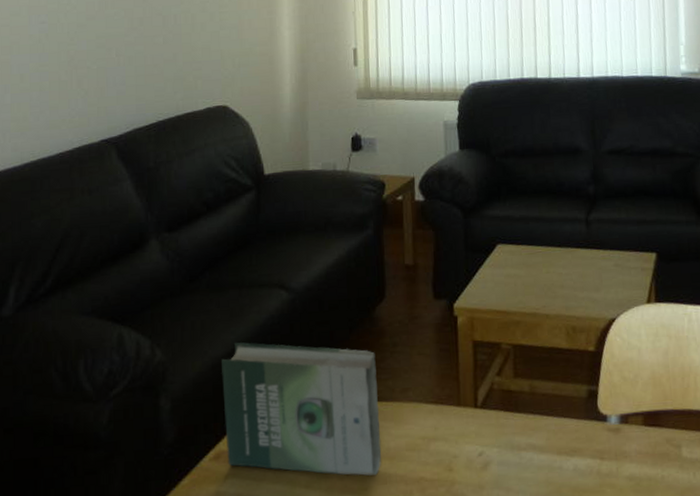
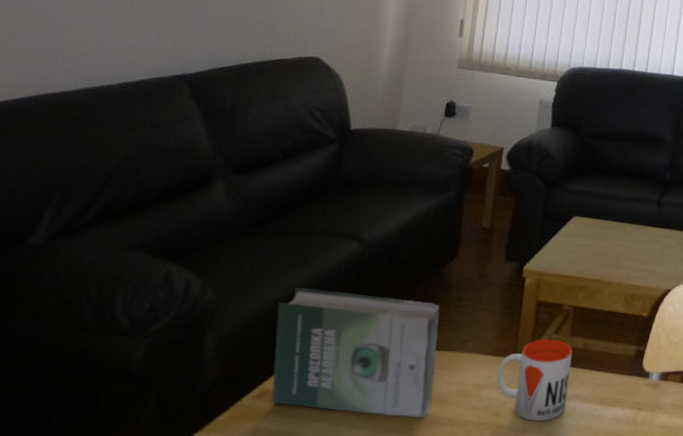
mug: none [443,382,521,476] -> present [497,339,572,421]

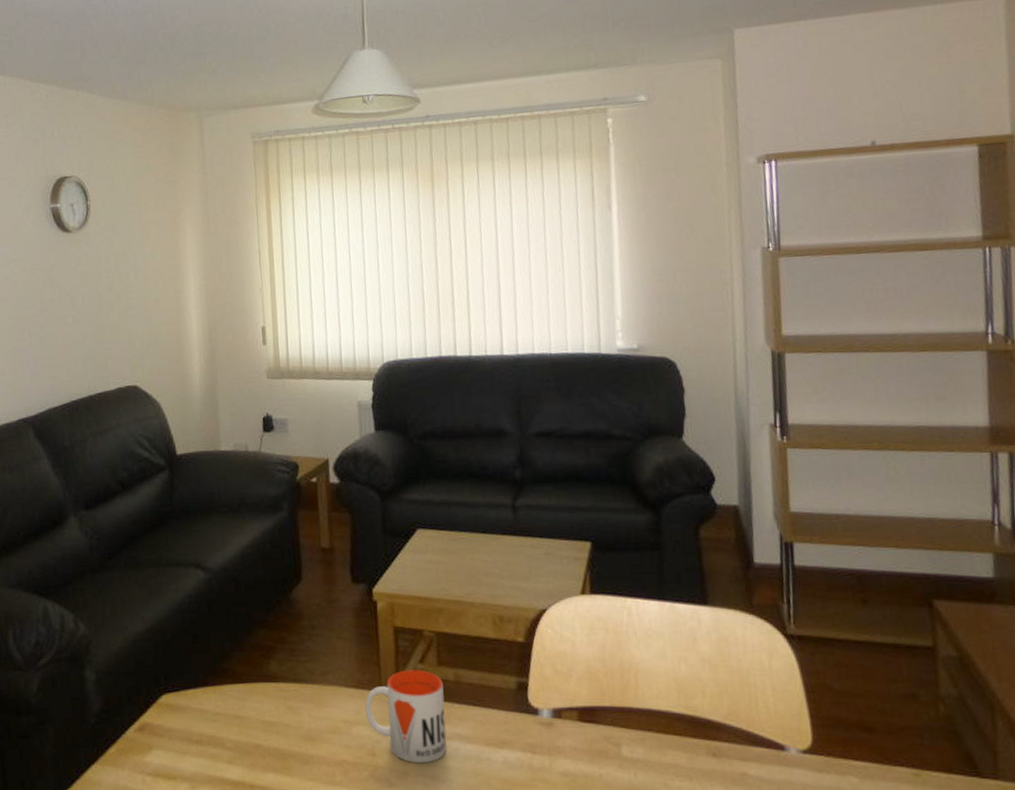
book: present [271,288,440,418] -> none [142,619,303,755]

